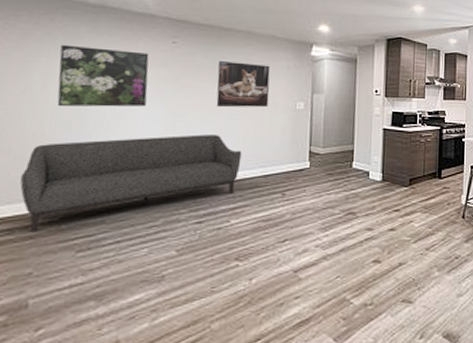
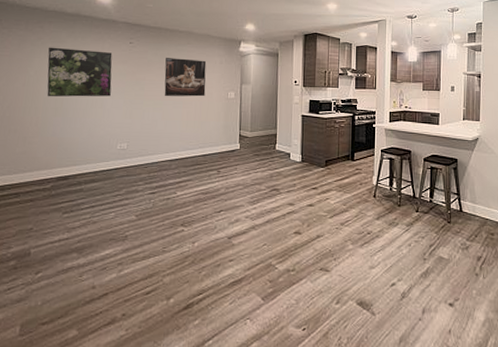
sofa: present [20,134,242,233] -> none [23,120,185,197]

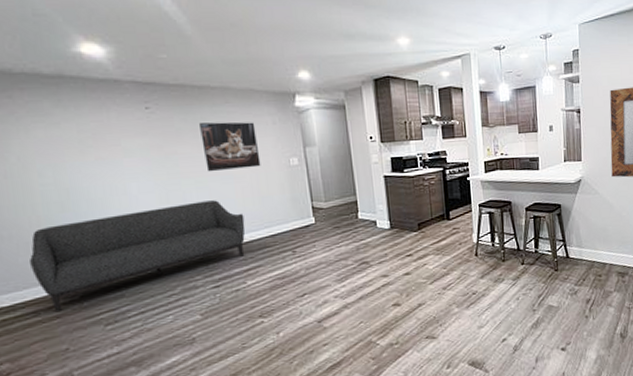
sofa: none [23,120,185,197] -> present [30,200,246,313]
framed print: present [47,47,113,97] -> none [29,122,134,189]

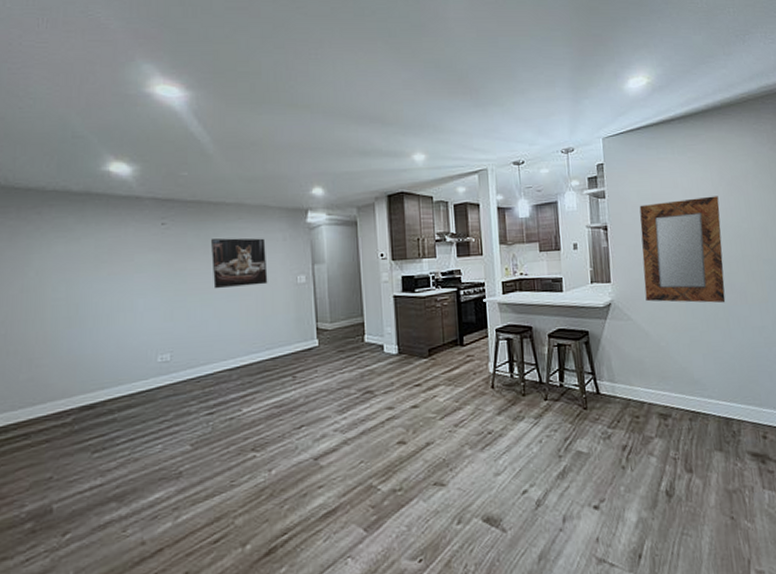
sofa: present [30,200,246,313] -> none [30,319,246,436]

